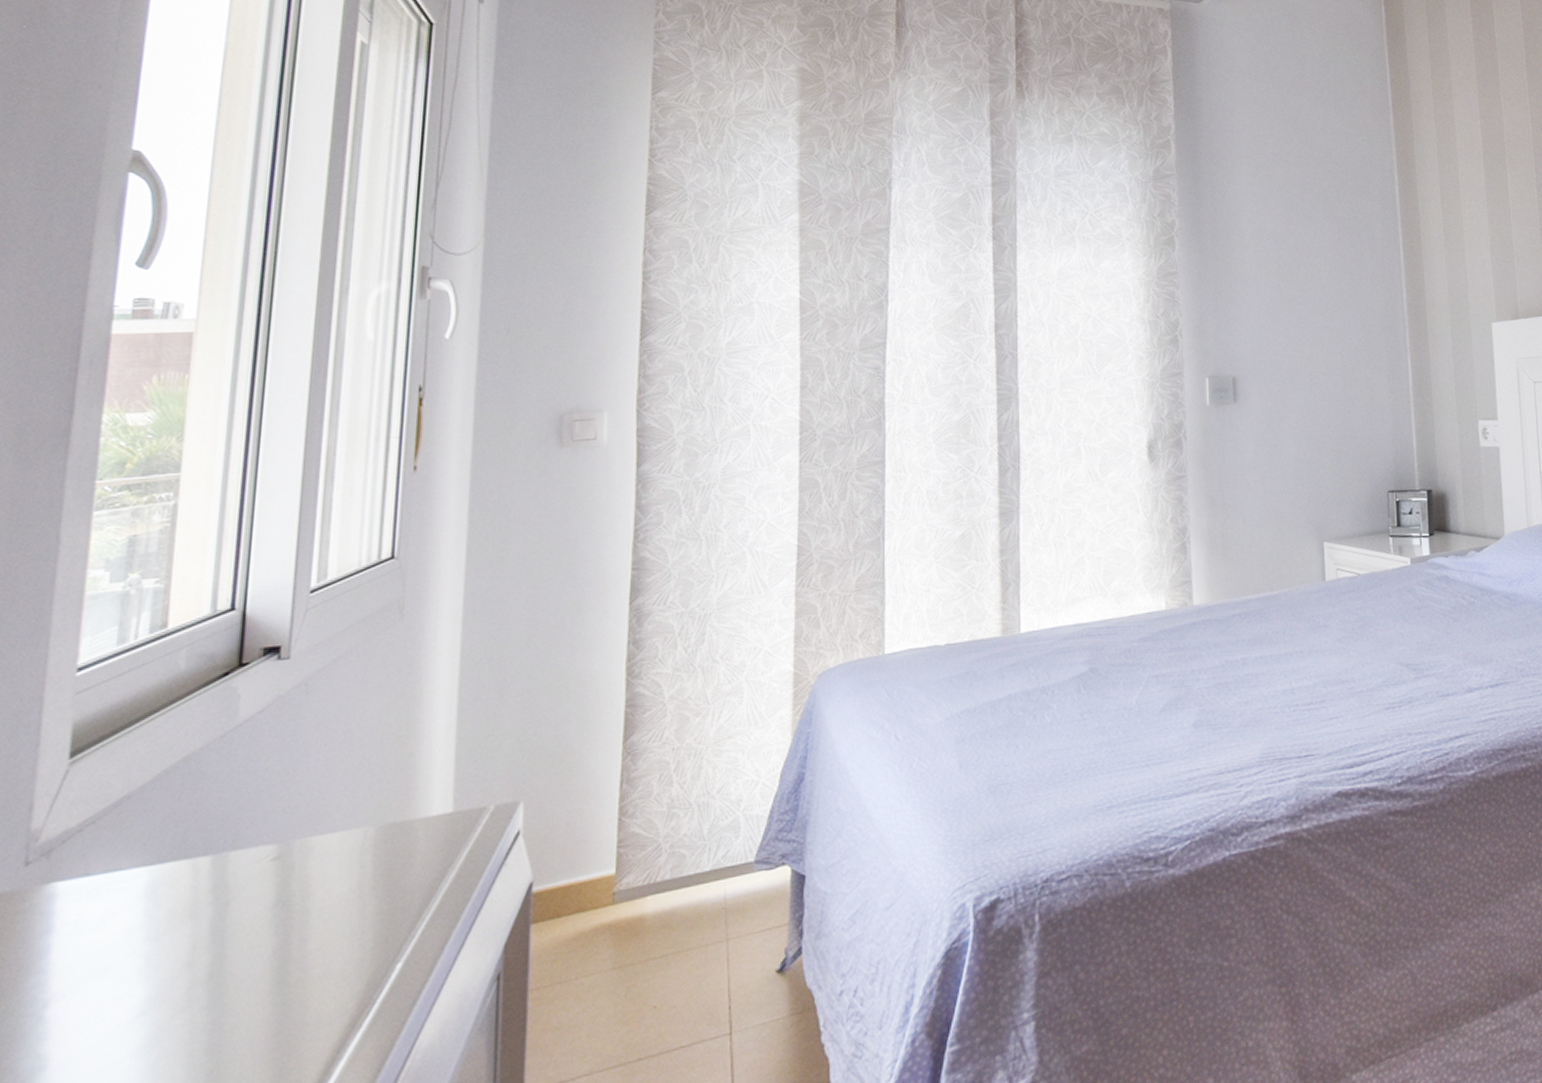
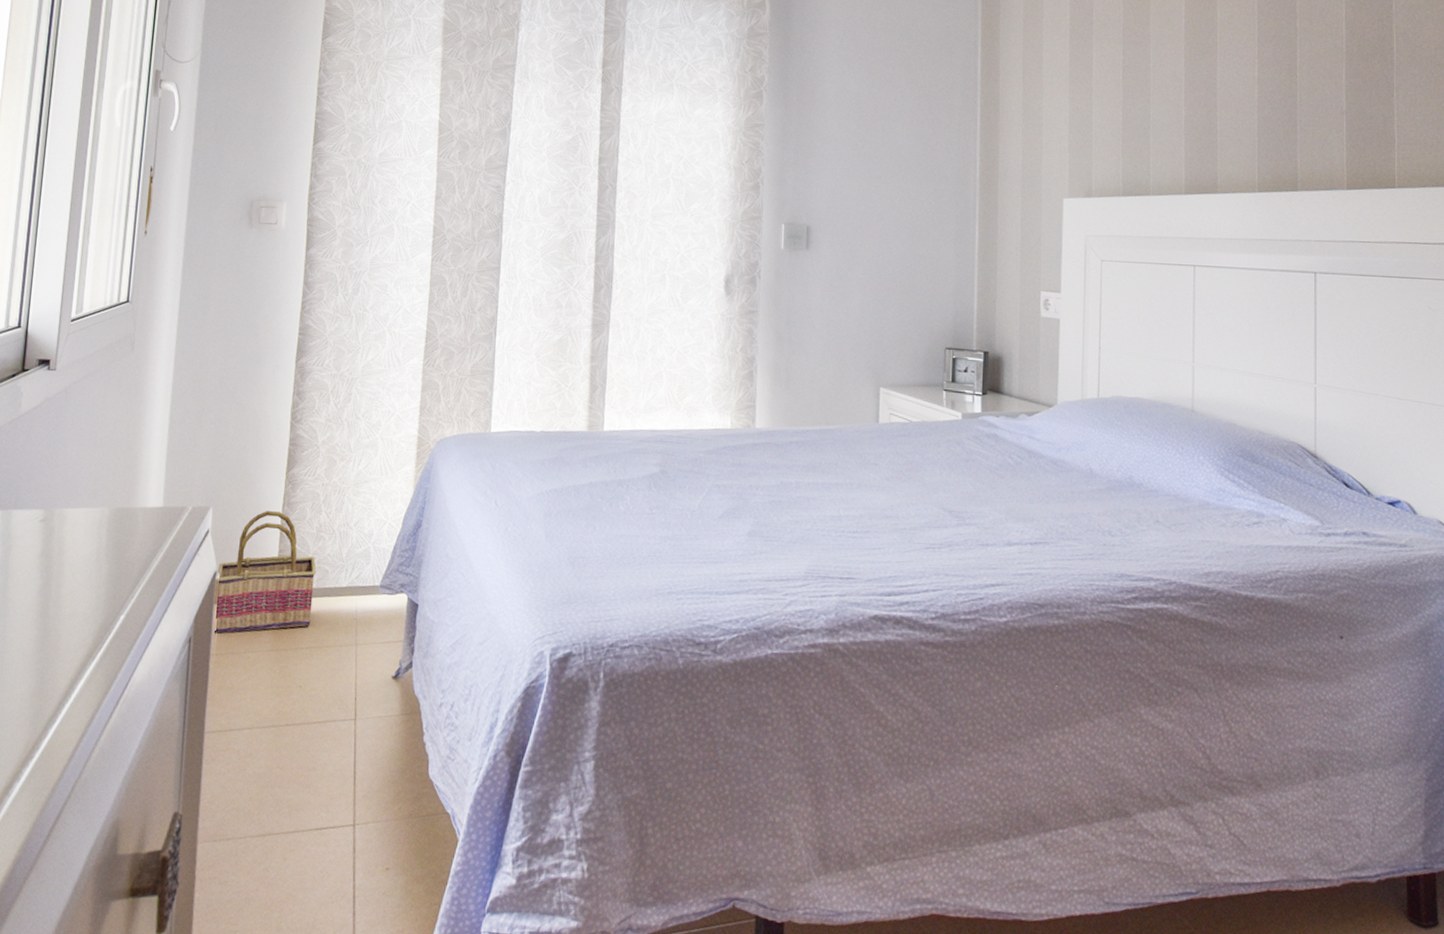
basket: none [532,792,669,962] -> present [213,511,316,634]

